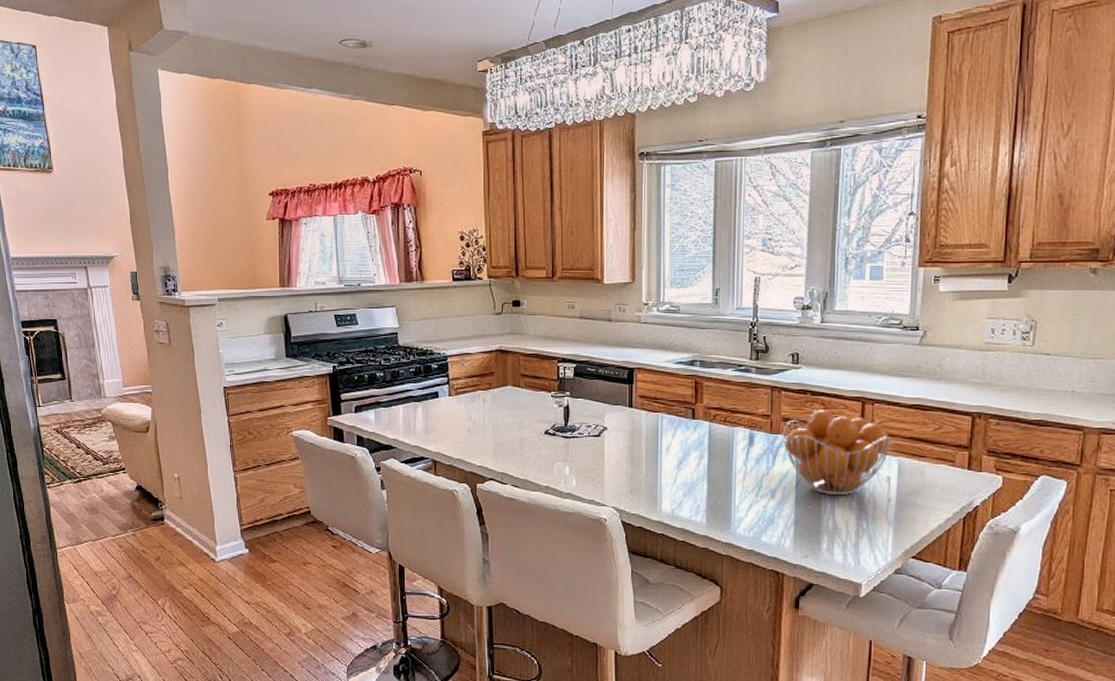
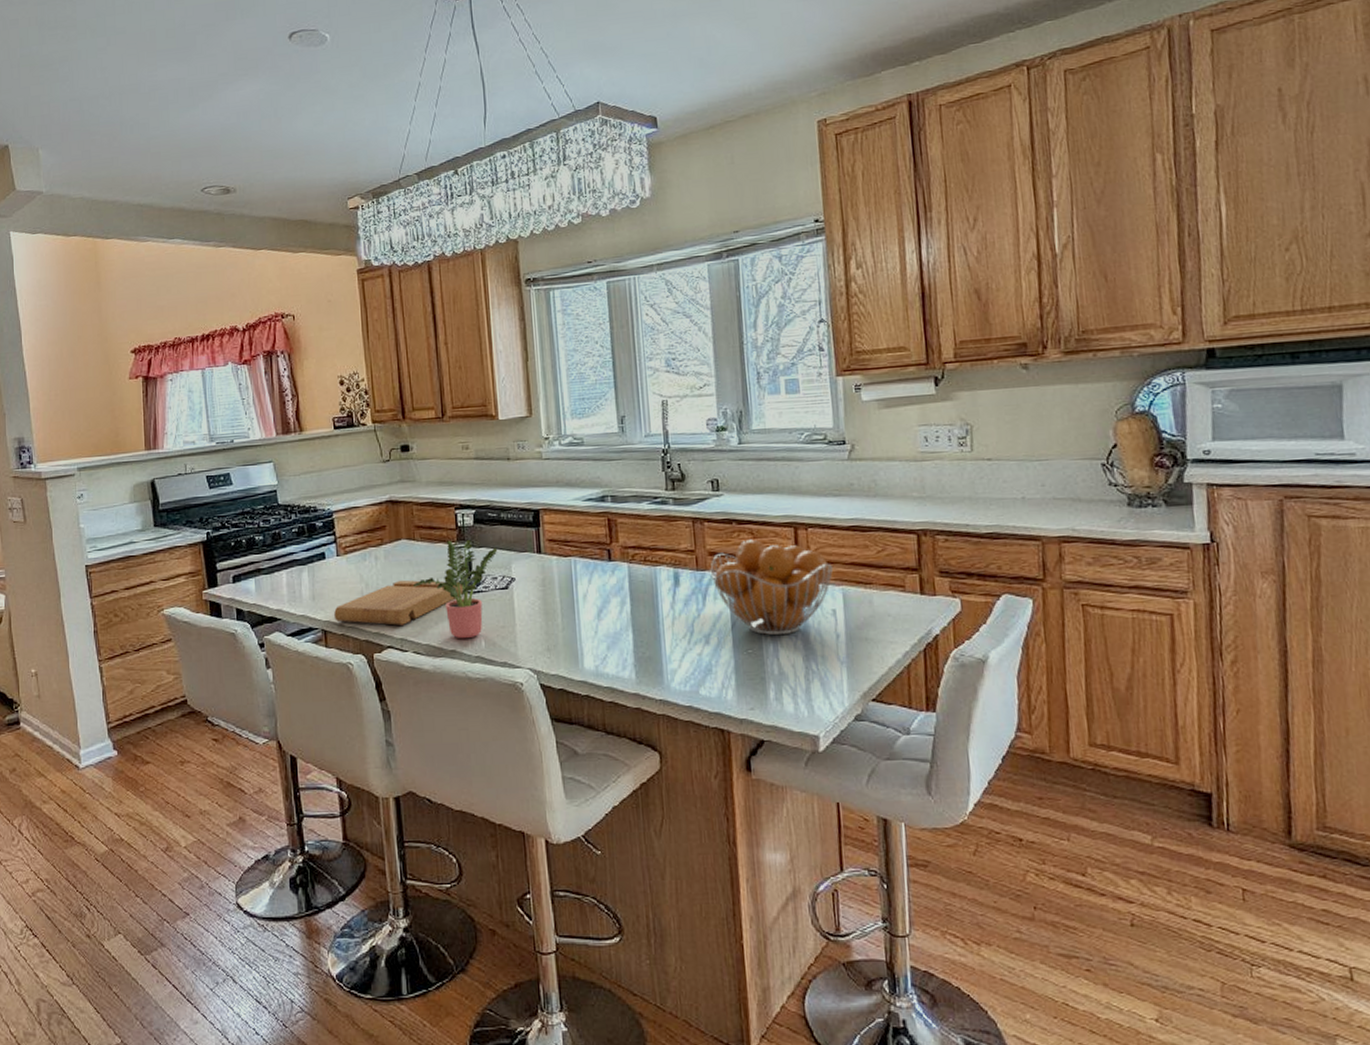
cutting board: none [444,421,560,461] -> present [334,580,463,626]
potted plant: none [516,389,593,478] -> present [413,540,497,639]

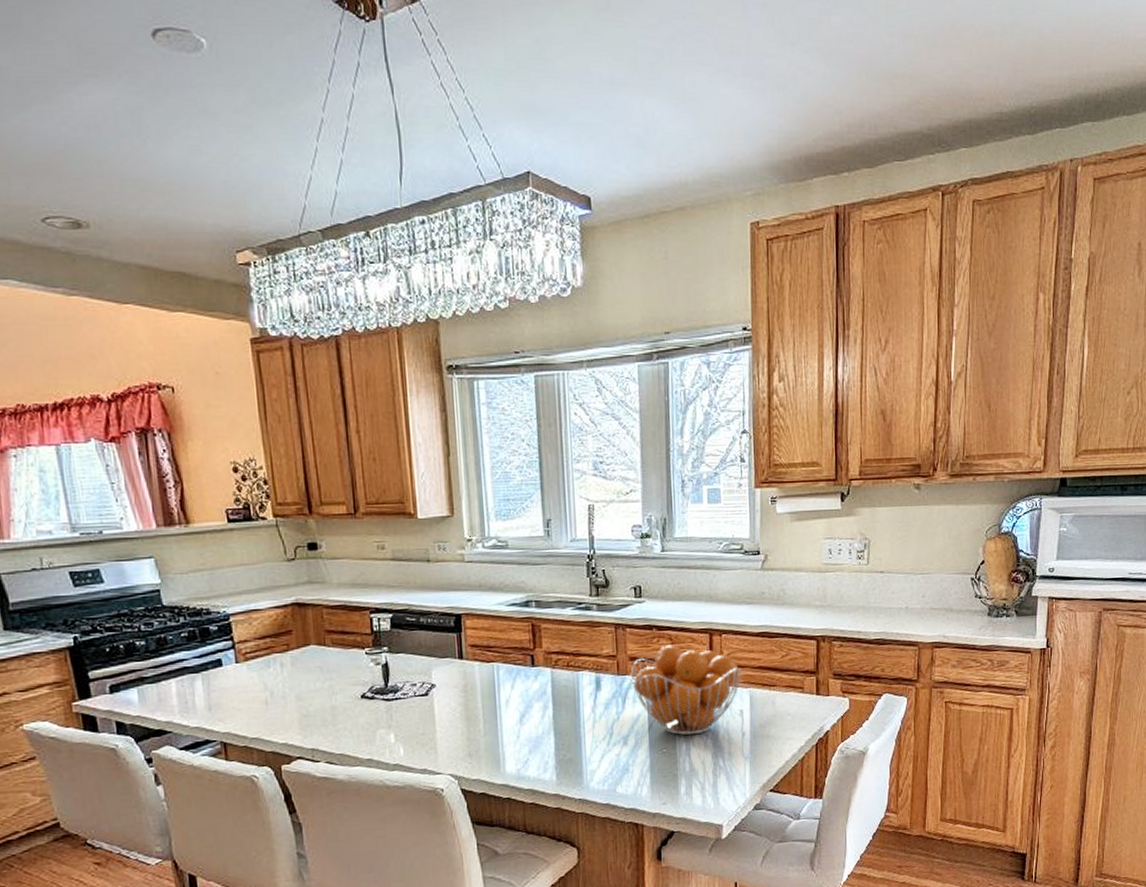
cutting board: present [334,580,463,626] -> none [234,687,380,735]
potted plant: present [413,540,497,639] -> none [325,645,416,748]

